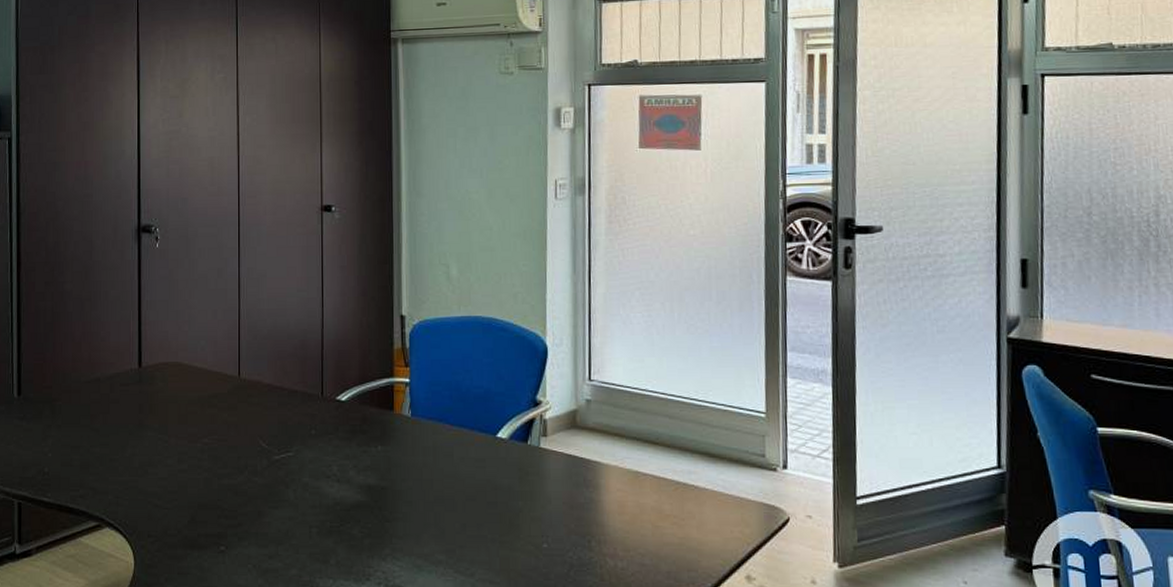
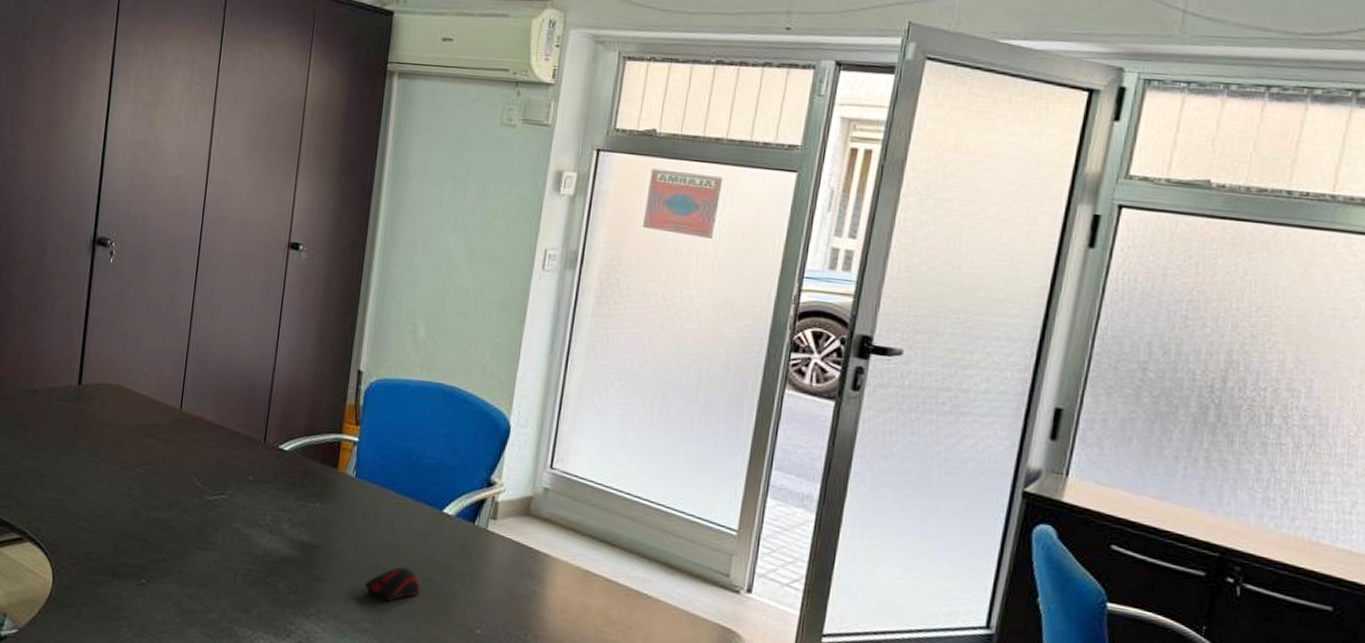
computer mouse: none [434,494,486,530] -> present [365,566,421,602]

